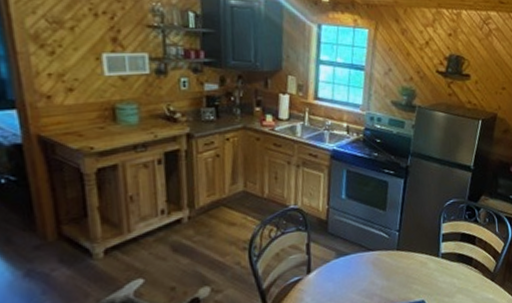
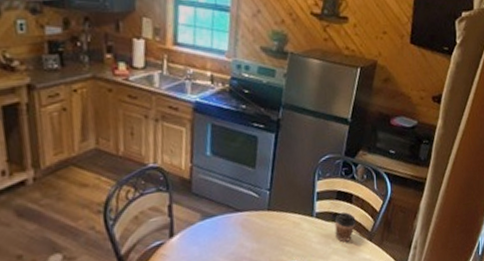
coffee cup: none [459,253,479,282] -> present [334,212,356,242]

